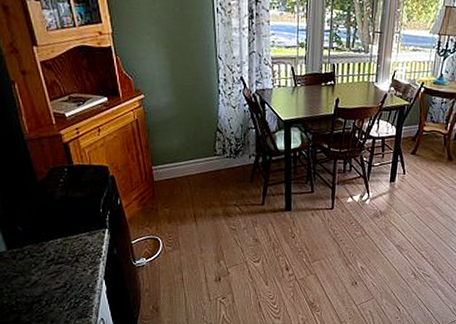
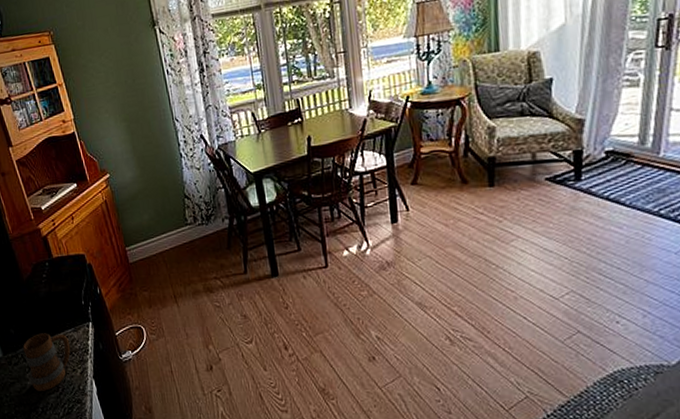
mug: none [30,233,83,286] -> present [22,333,71,391]

